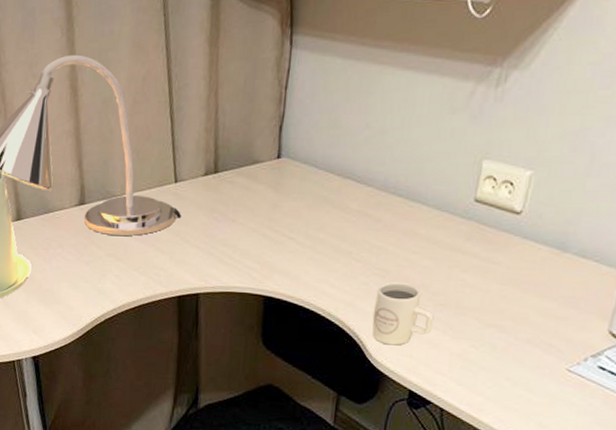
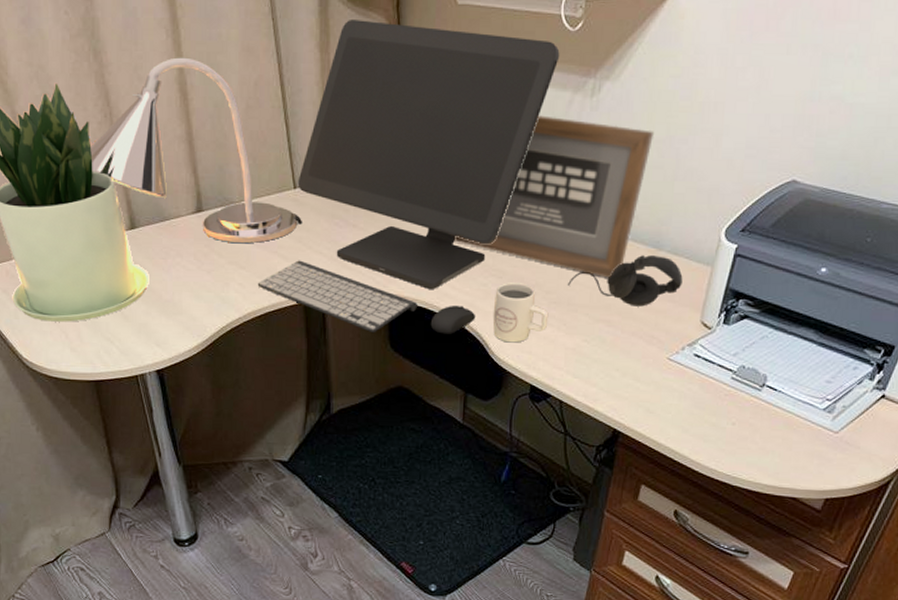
computer: none [133,13,464,334] -> present [257,20,560,334]
picture frame: none [335,108,567,281] -> present [454,115,655,278]
headphones: none [457,257,590,313] -> present [568,255,683,307]

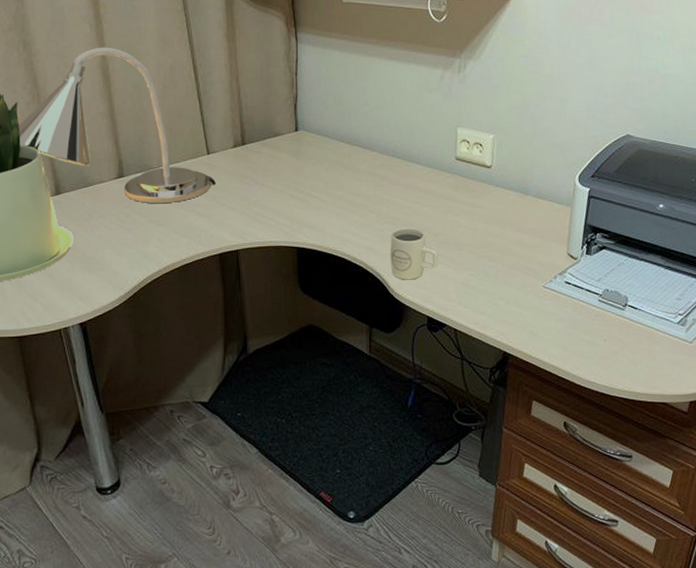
computer: present [257,20,560,334] -> none [176,15,430,278]
picture frame: present [454,115,655,278] -> none [351,88,513,220]
headphones: present [568,255,683,307] -> none [453,200,549,243]

